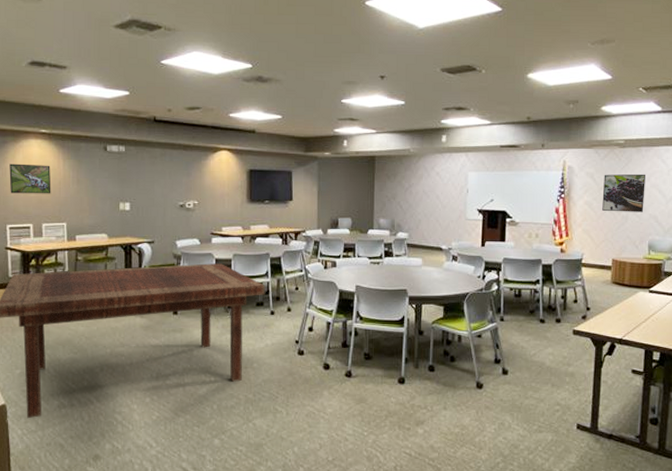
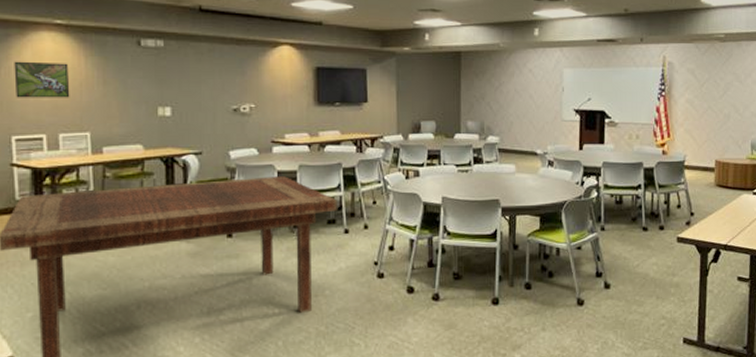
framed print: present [602,174,645,212] -> none [704,69,747,110]

